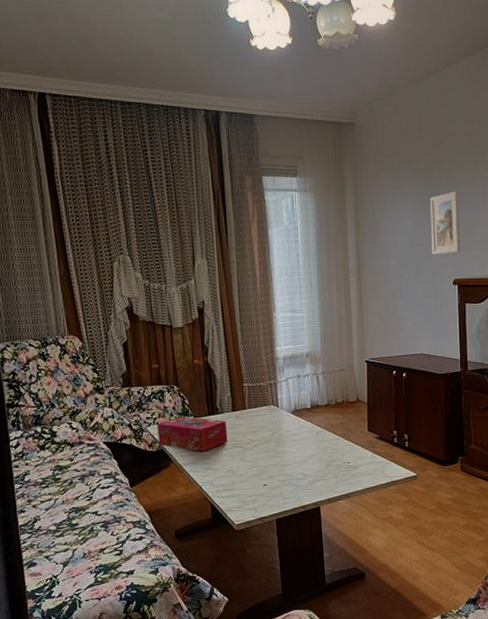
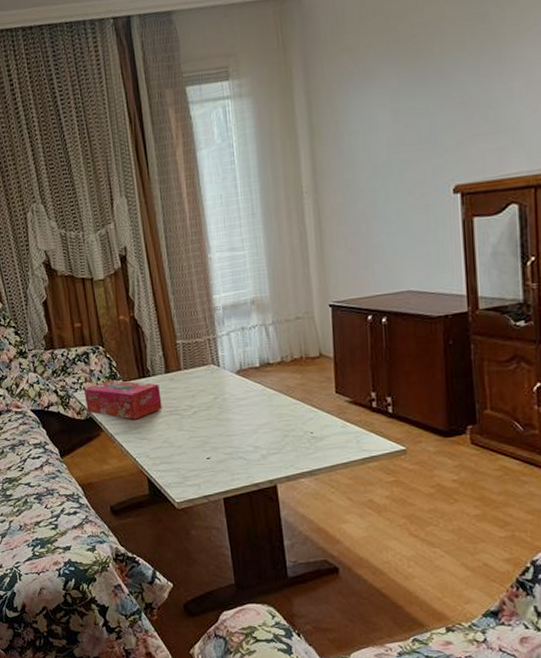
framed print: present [429,191,461,254] -> none [414,61,464,155]

